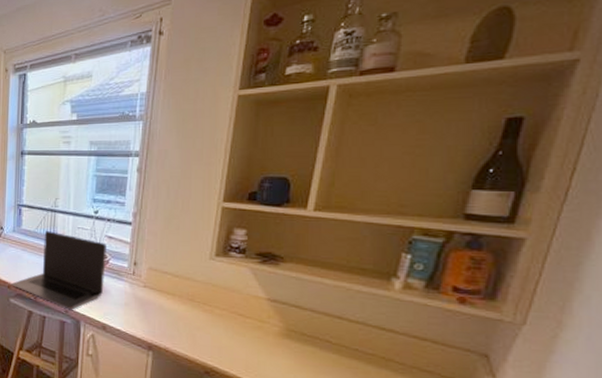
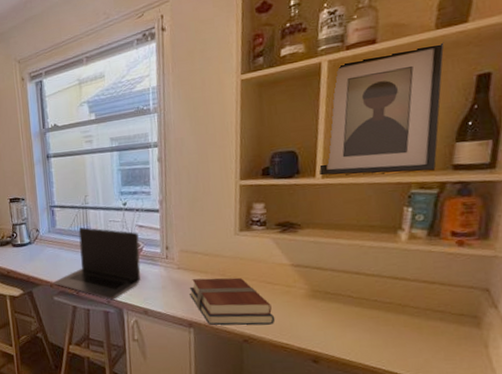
books: none [153,300,243,360] -> present [189,277,276,325]
picture frame: none [312,78,473,219] -> present [319,42,445,176]

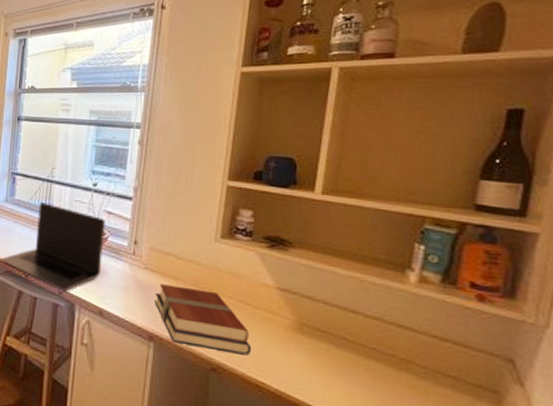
picture frame: present [319,42,445,176] -> none [320,68,471,208]

